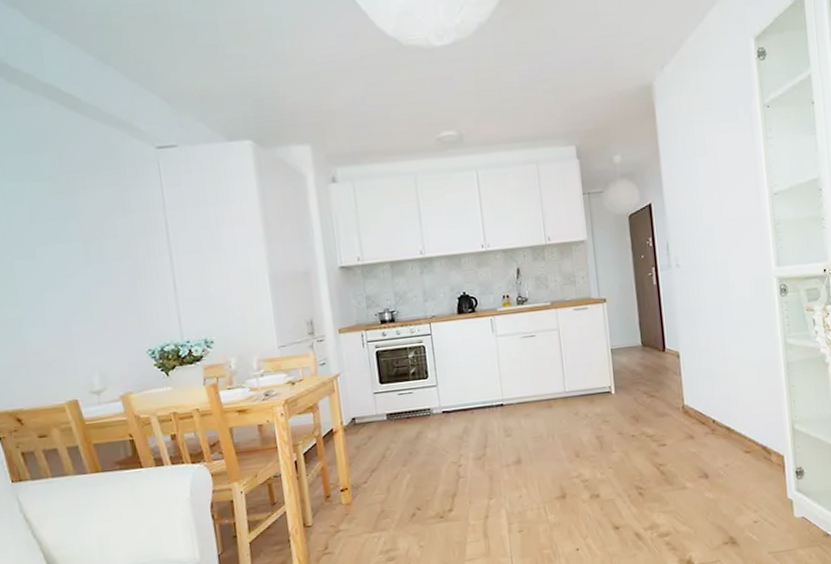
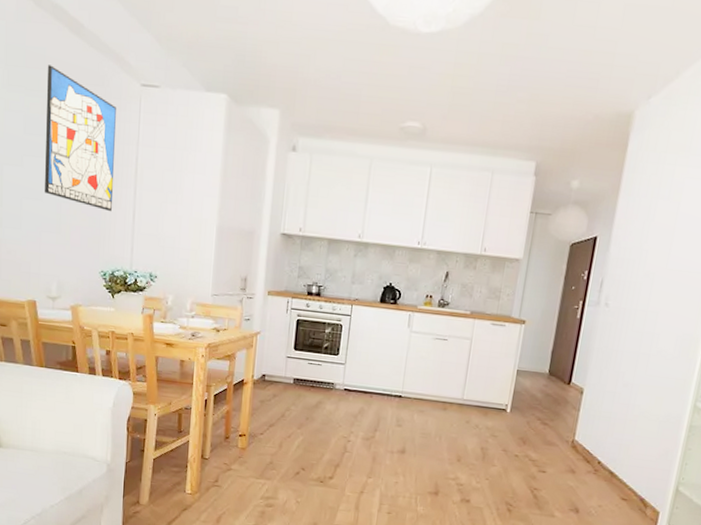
wall art: none [46,146,148,285] -> present [45,65,116,211]

